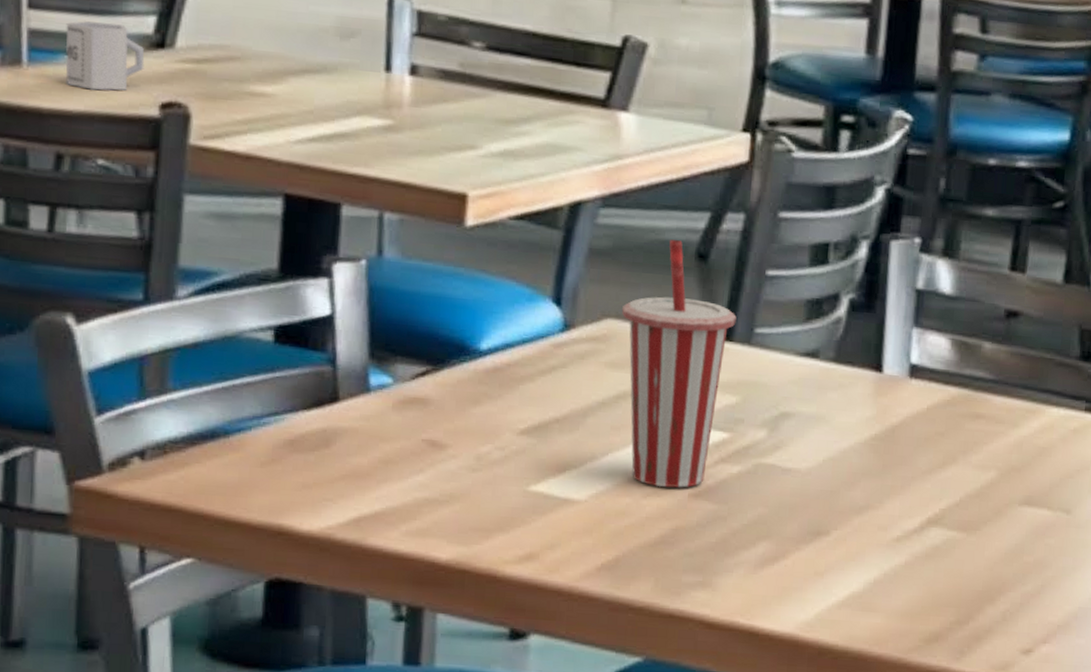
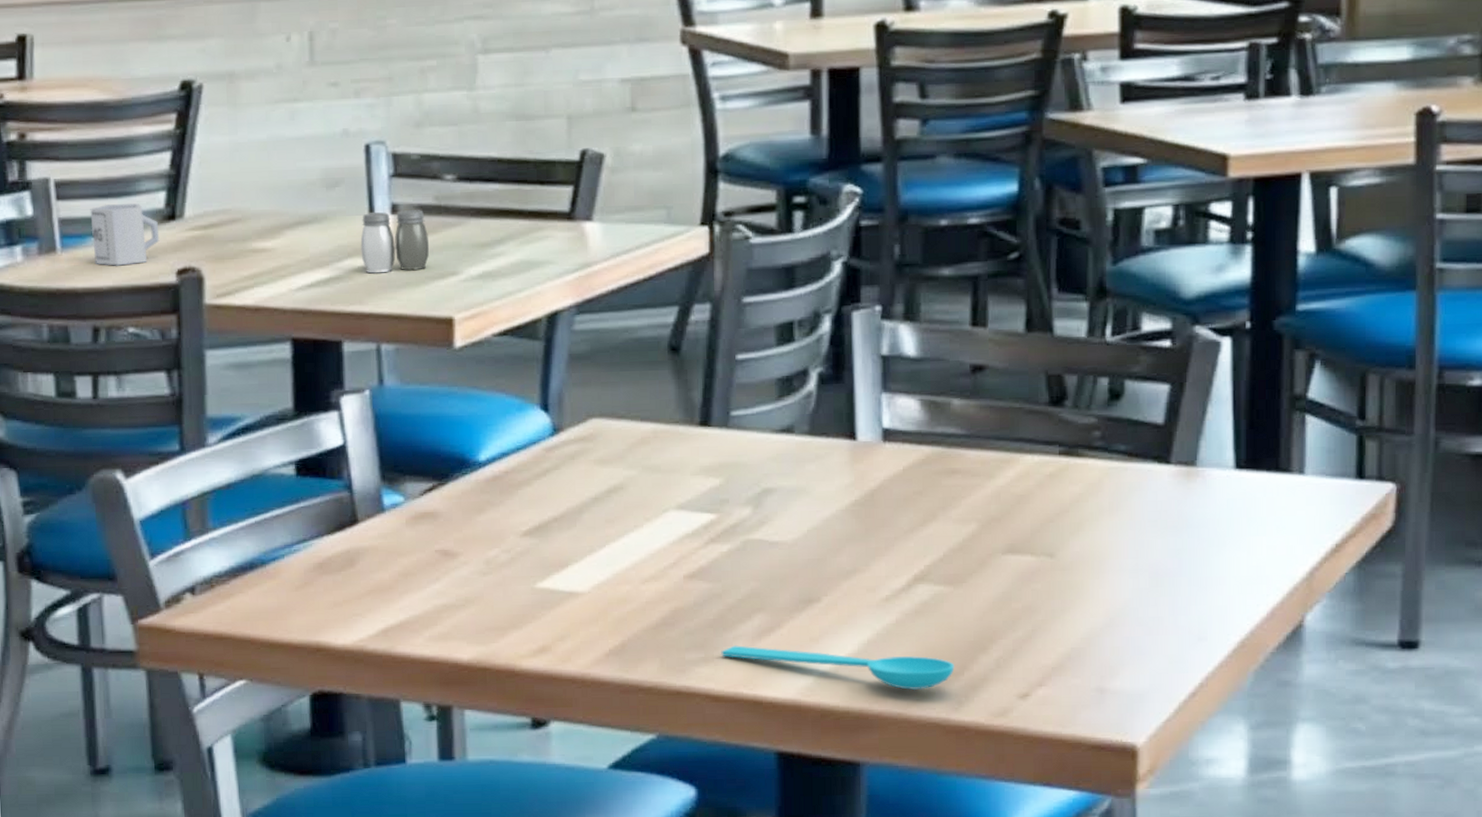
salt and pepper shaker: none [371,70,449,139] -> present [360,210,430,274]
cup with straw: present [621,240,737,488] -> none [604,337,712,571]
spoon: none [720,572,960,636] -> present [721,645,955,691]

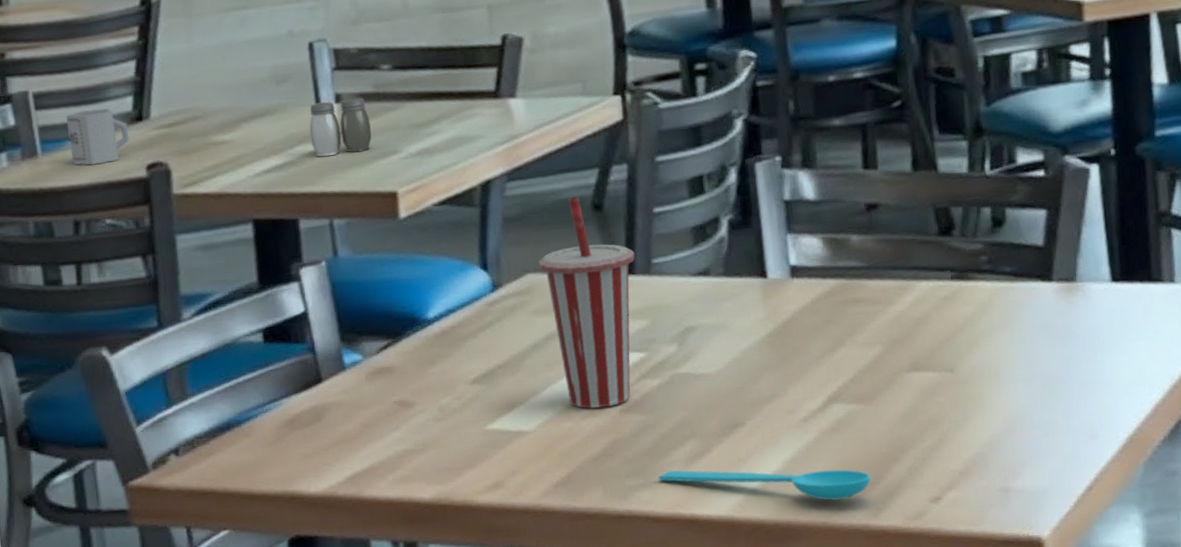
cup with straw: none [604,337,712,571] -> present [537,197,635,408]

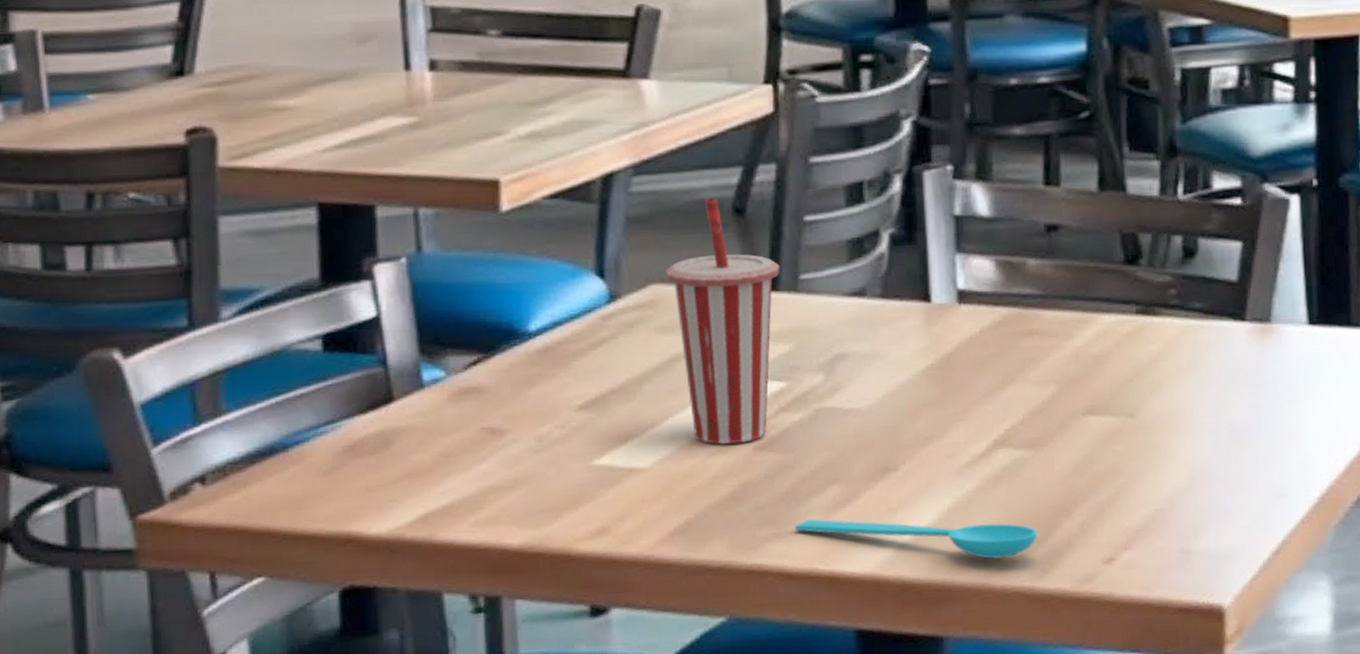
cup: present [66,108,130,166] -> none [84,58,166,126]
salt and pepper shaker: present [309,97,372,157] -> none [395,66,472,134]

